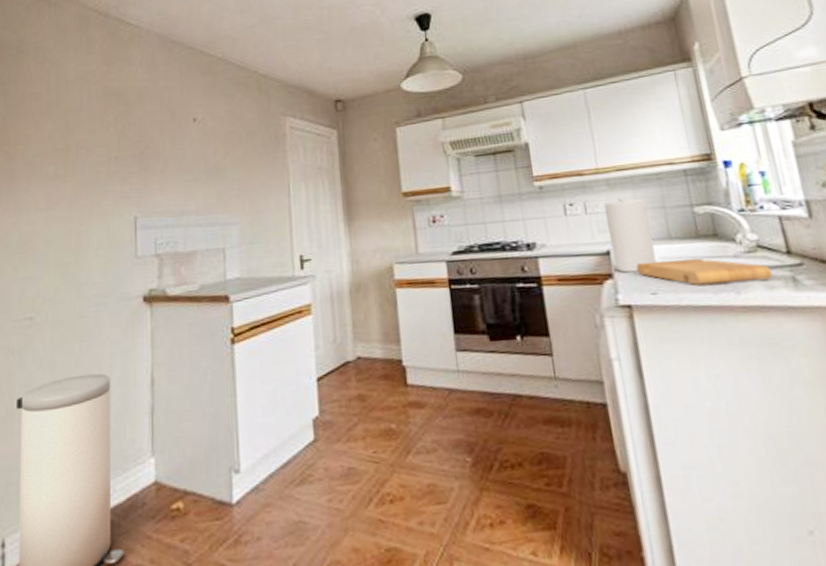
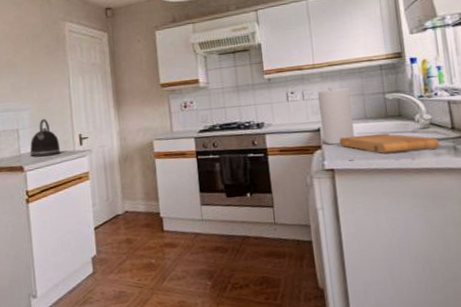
kettle: none [238,235,277,284] -> present [30,119,61,157]

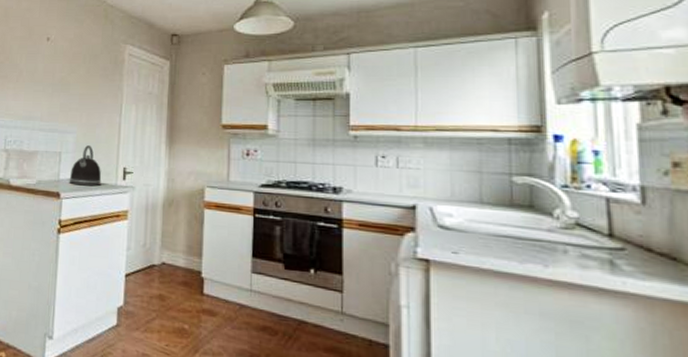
paper towel holder: present [317,86,355,145] -> none [417,156,463,230]
cutting board: present [339,133,439,154] -> none [441,221,587,258]

